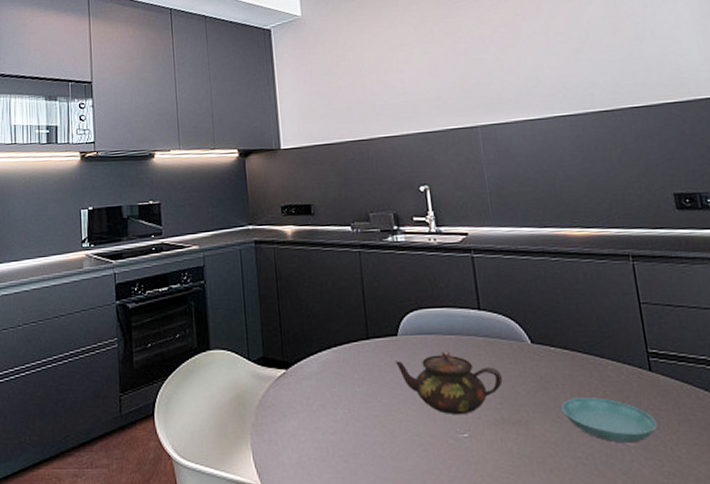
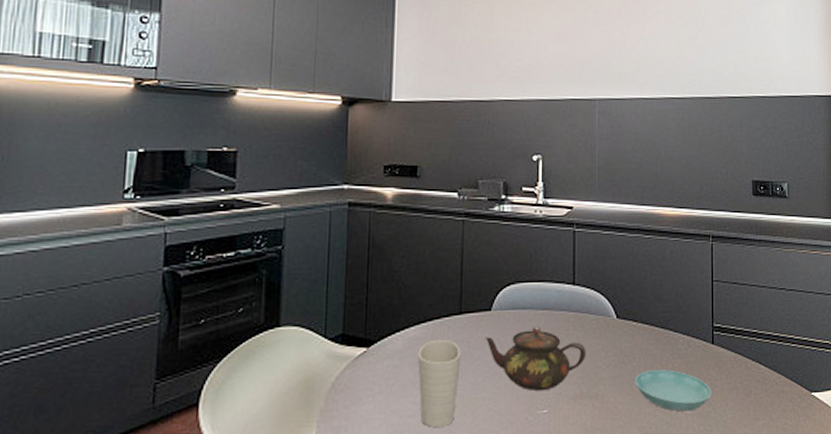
cup: none [332,362,375,446] -> present [418,339,461,428]

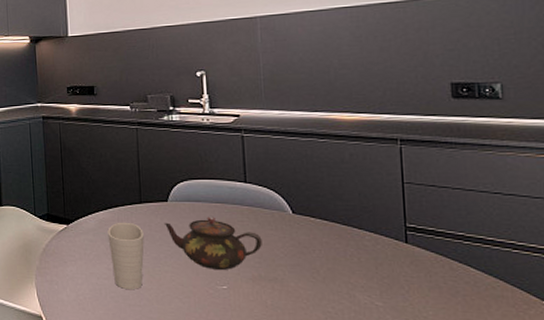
saucer: present [634,369,711,412] -> none [315,262,407,303]

